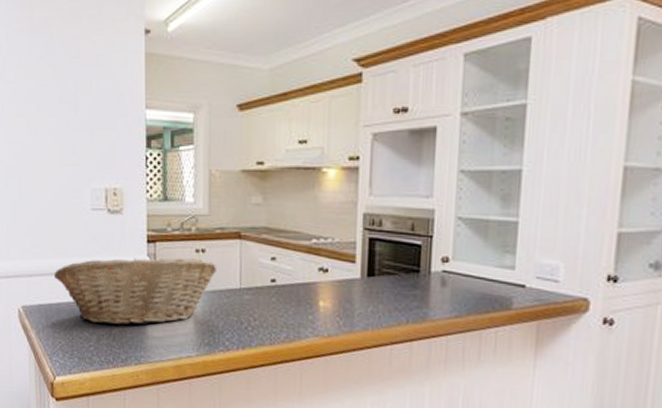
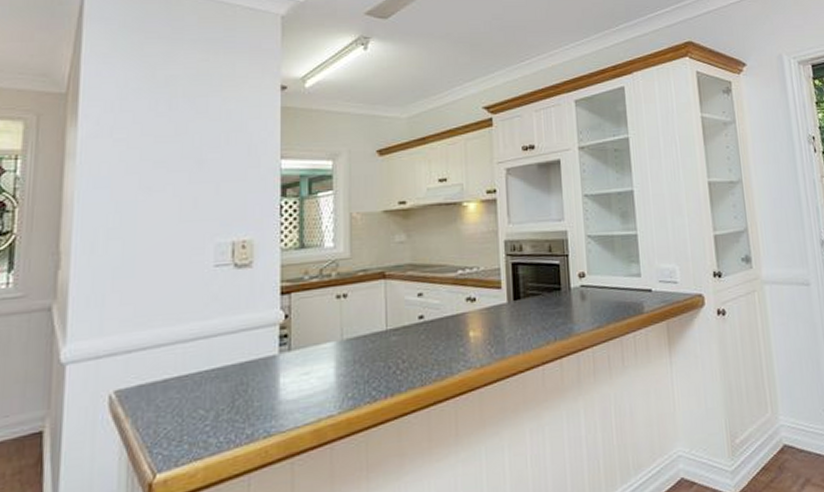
fruit basket: present [53,257,216,326] -> none [161,304,360,397]

